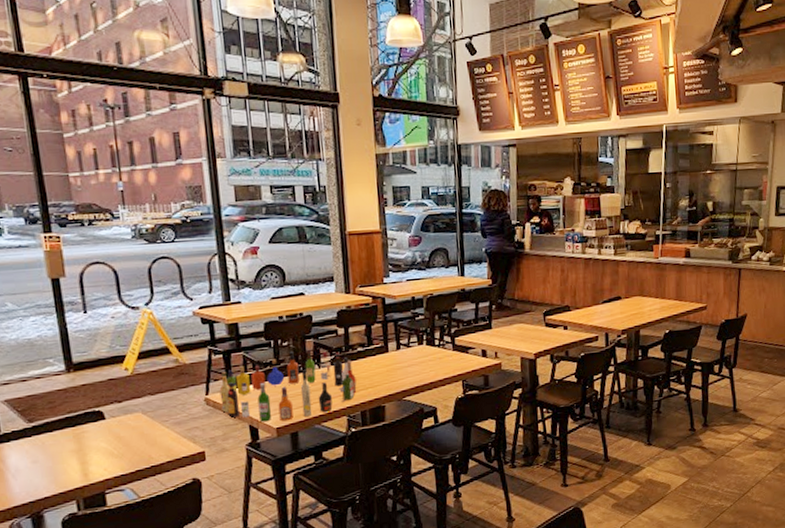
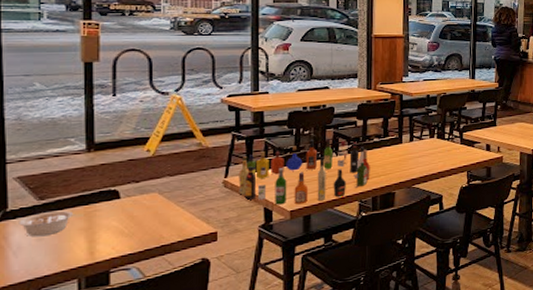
legume: none [12,432,65,459] -> present [18,210,76,237]

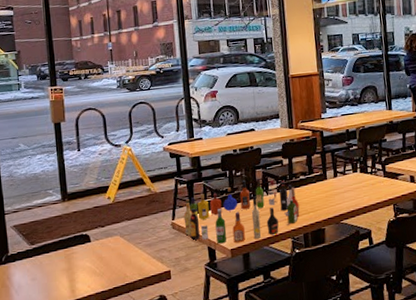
legume: present [18,210,76,237] -> none [17,253,58,277]

